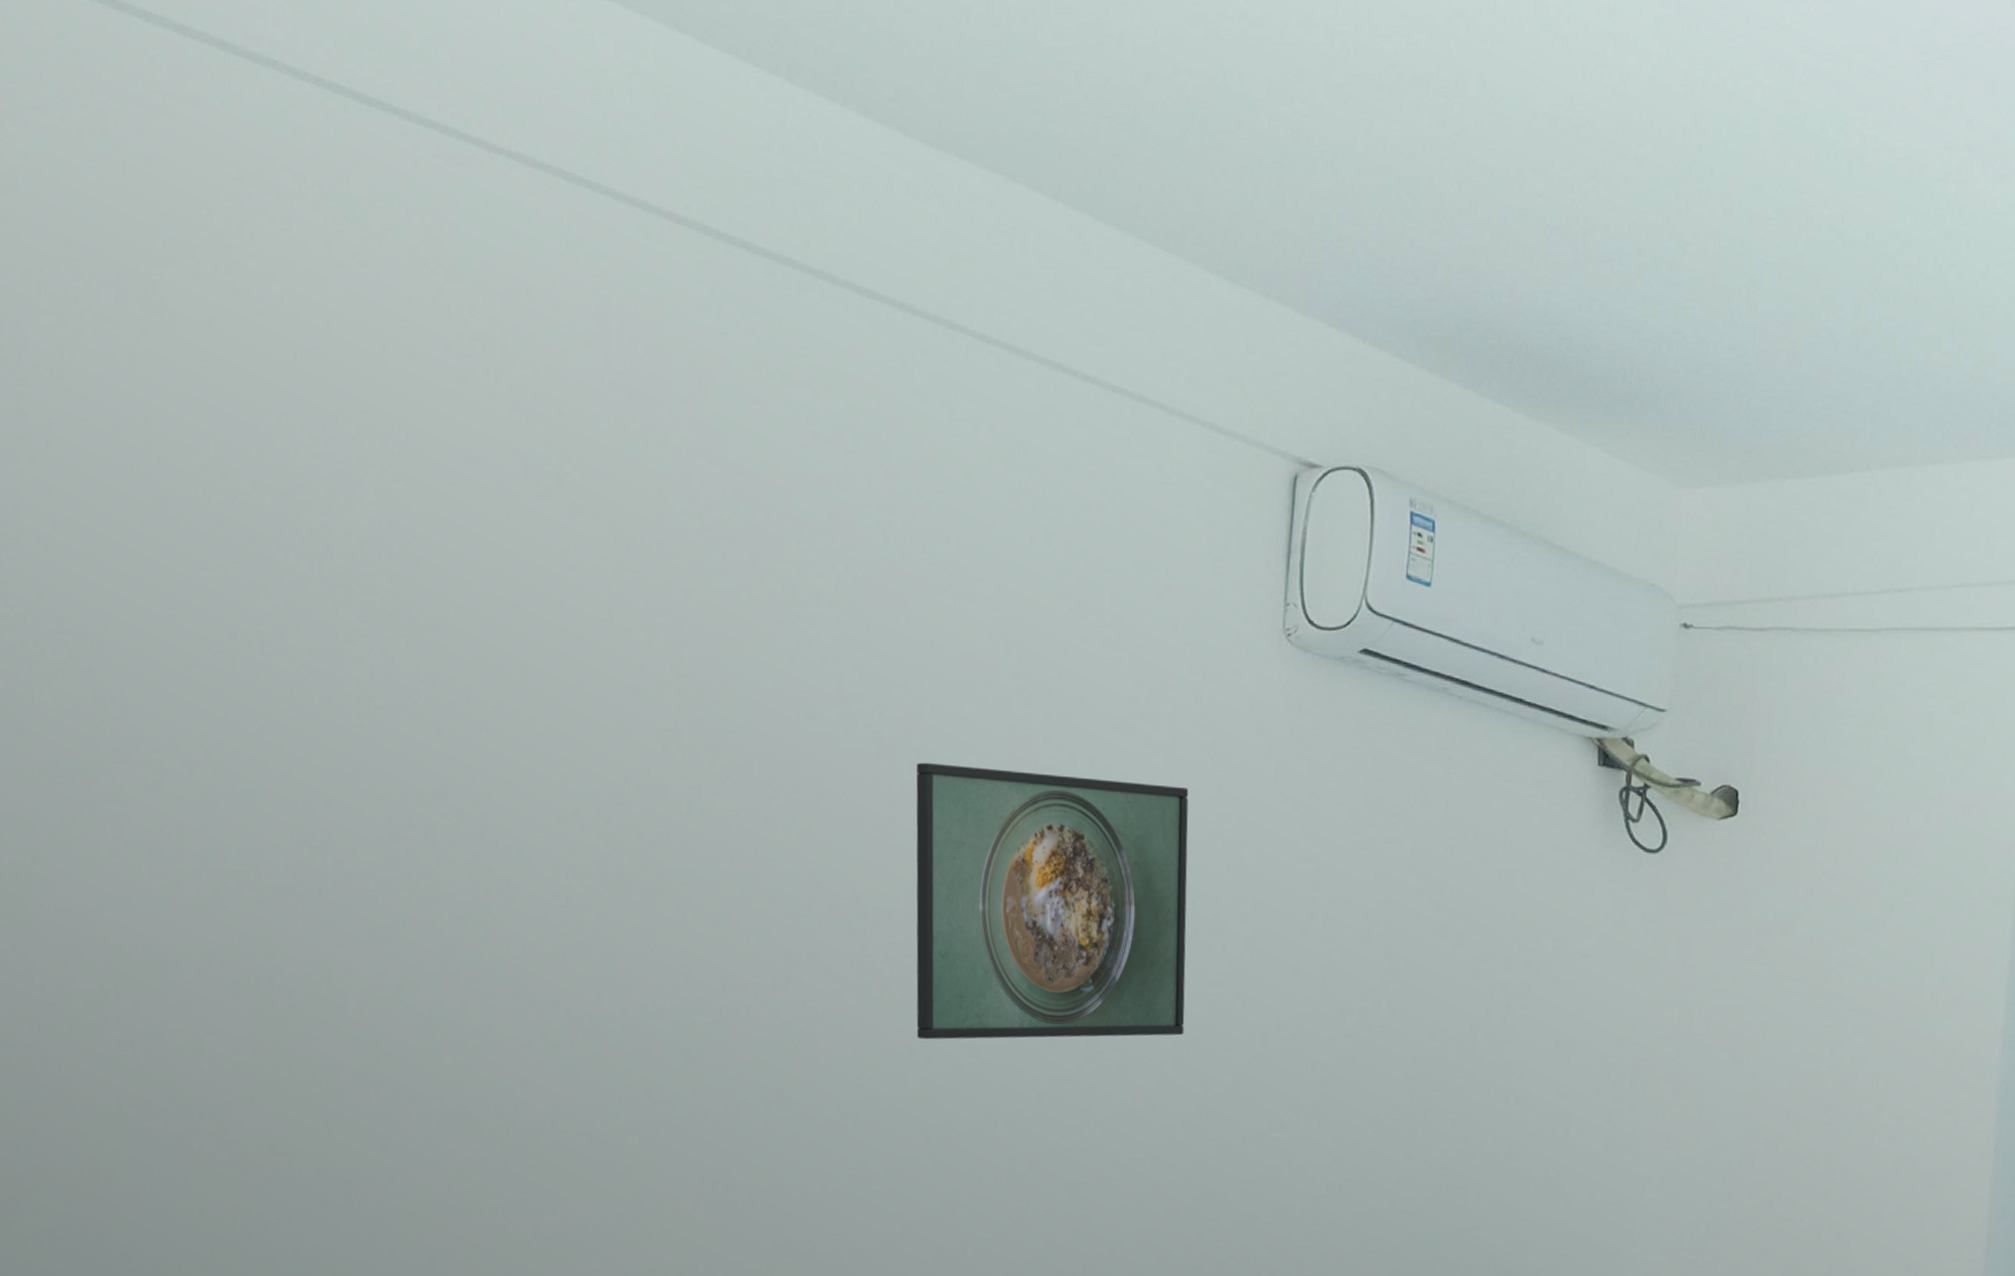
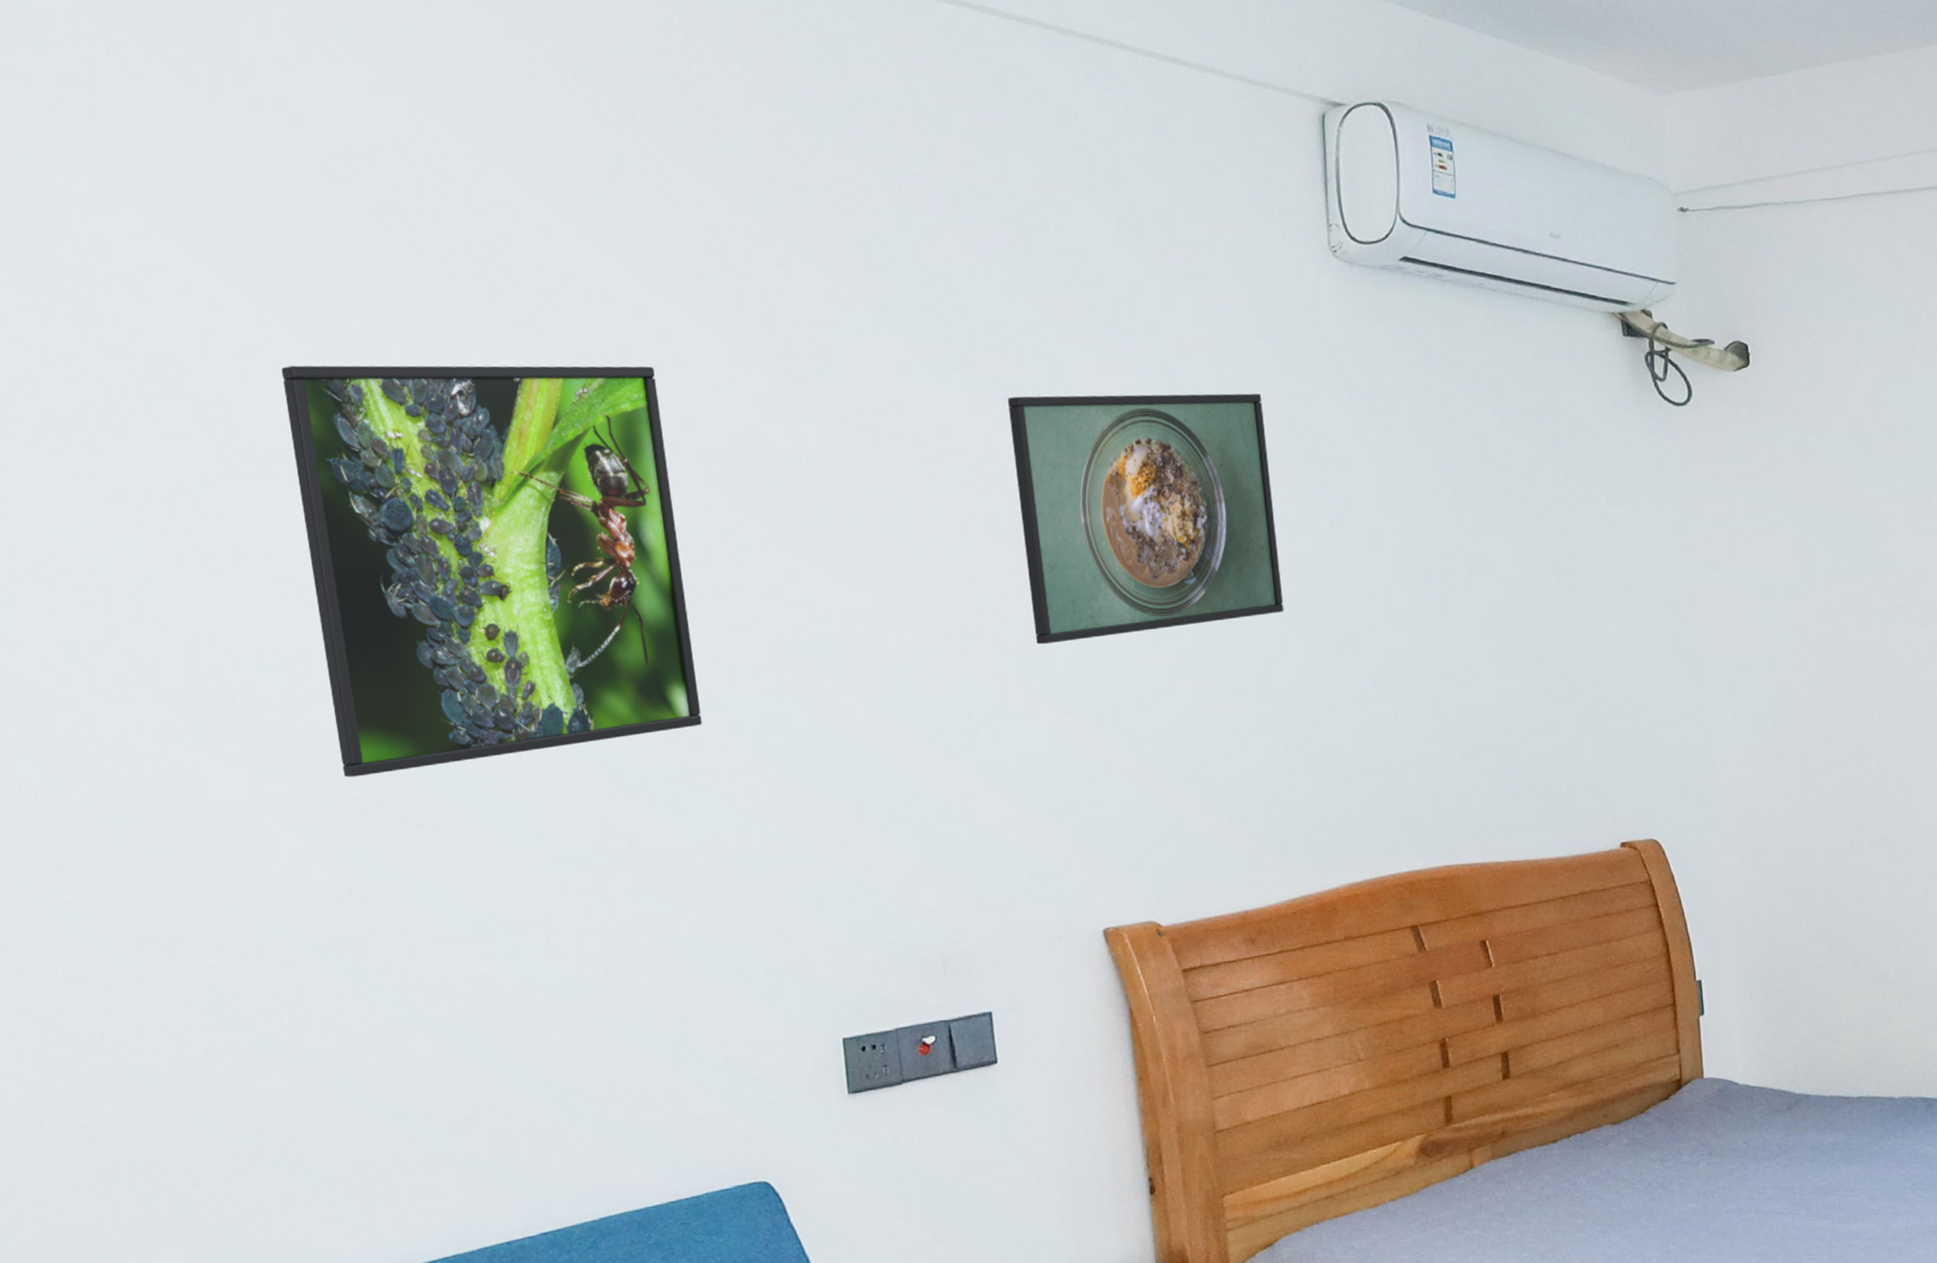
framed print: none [181,648,565,1094] -> present [281,365,702,777]

